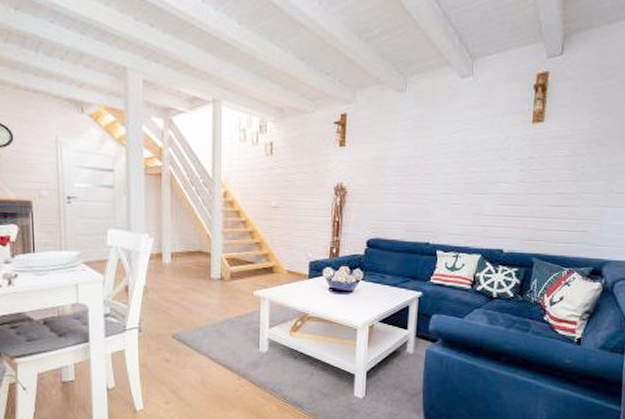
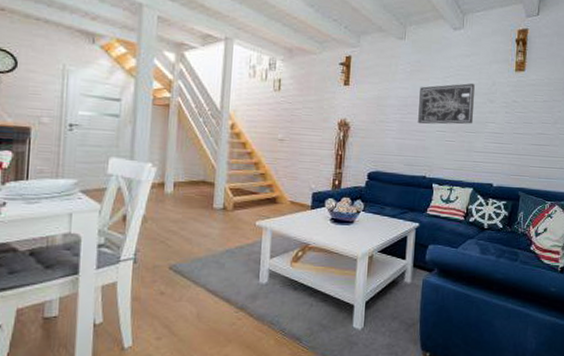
wall art: none [421,139,485,187] -> present [418,83,475,125]

